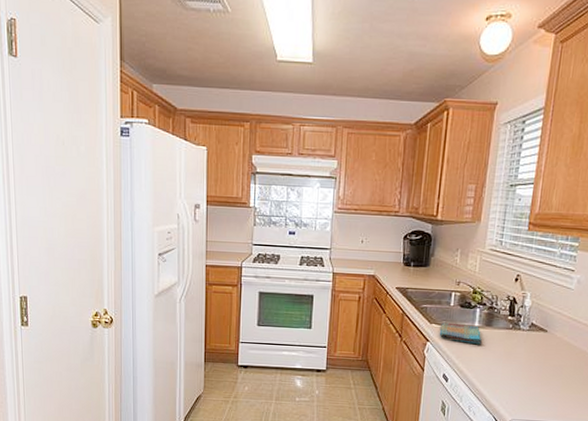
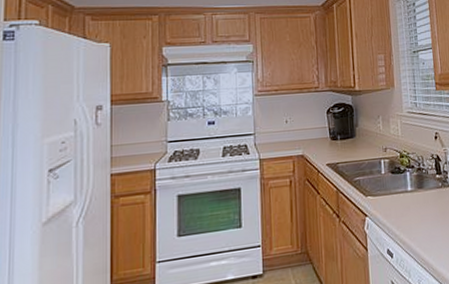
dish towel: present [439,322,482,345] -> none [375,190,417,212]

